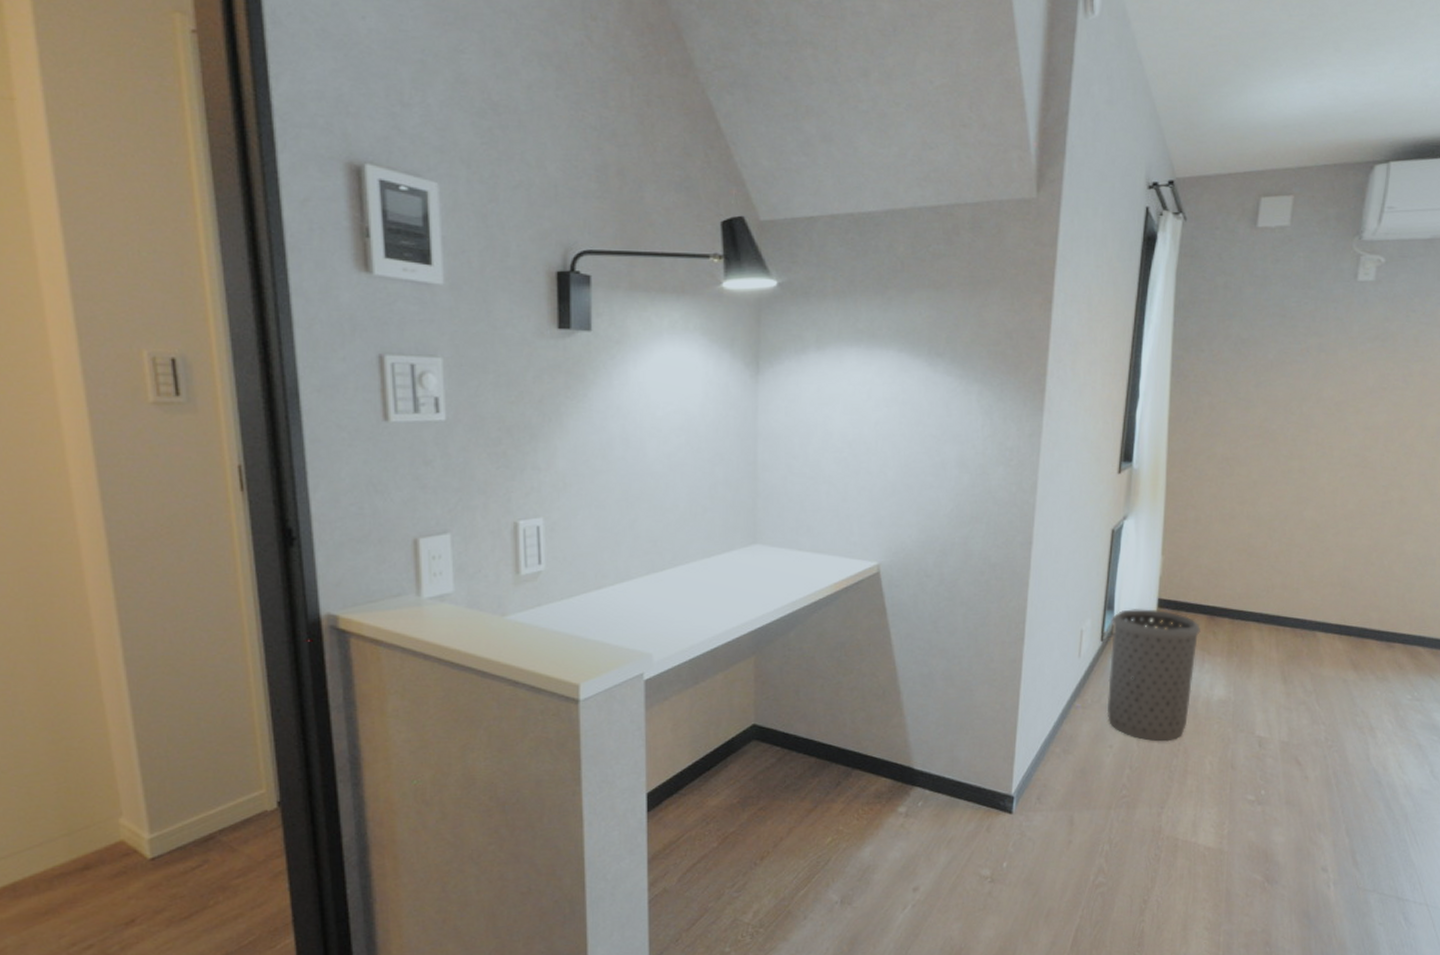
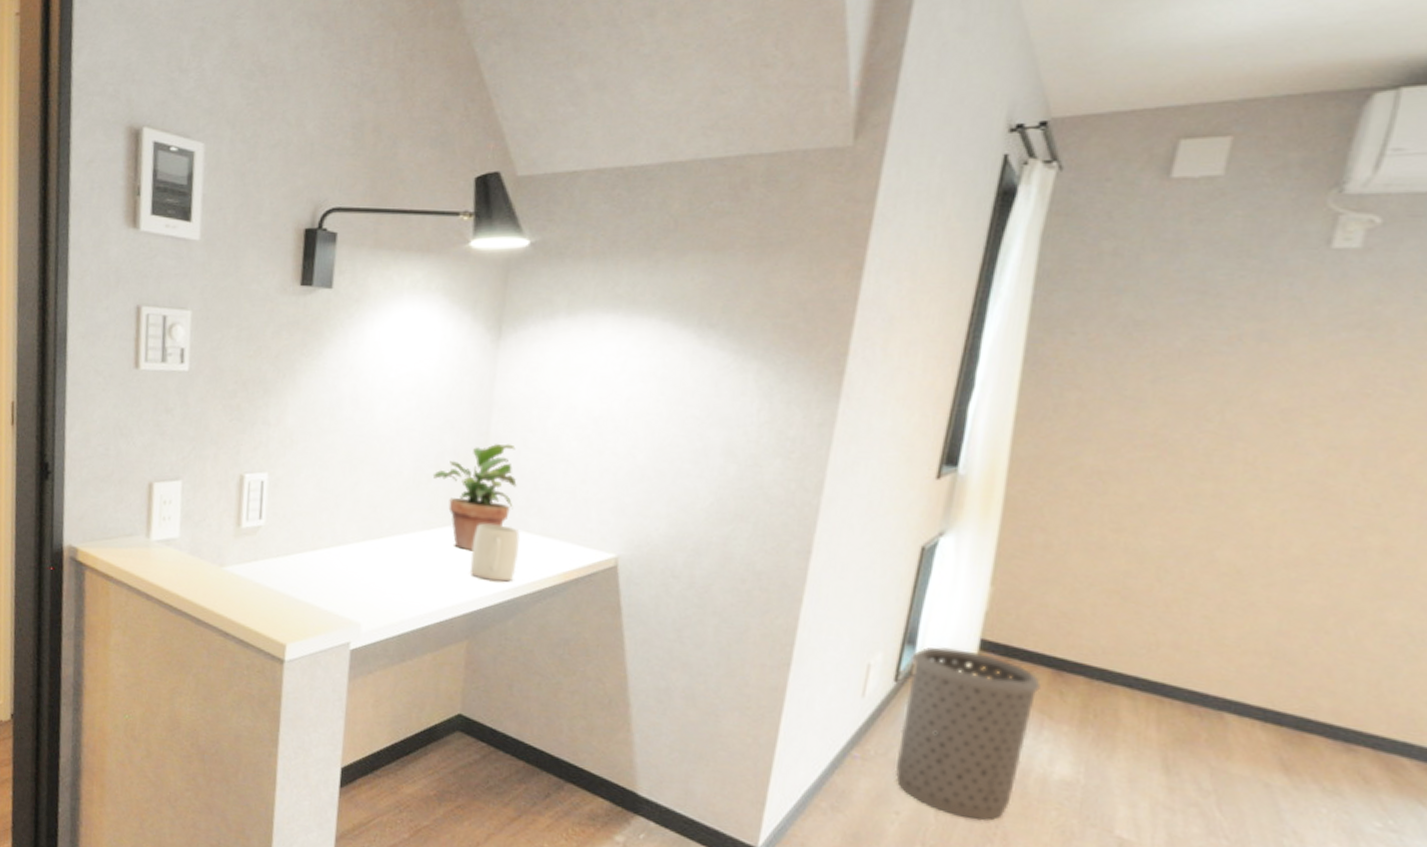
potted plant: none [707,471,786,572] -> present [432,444,517,550]
mug: none [750,546,794,598] -> present [469,523,521,582]

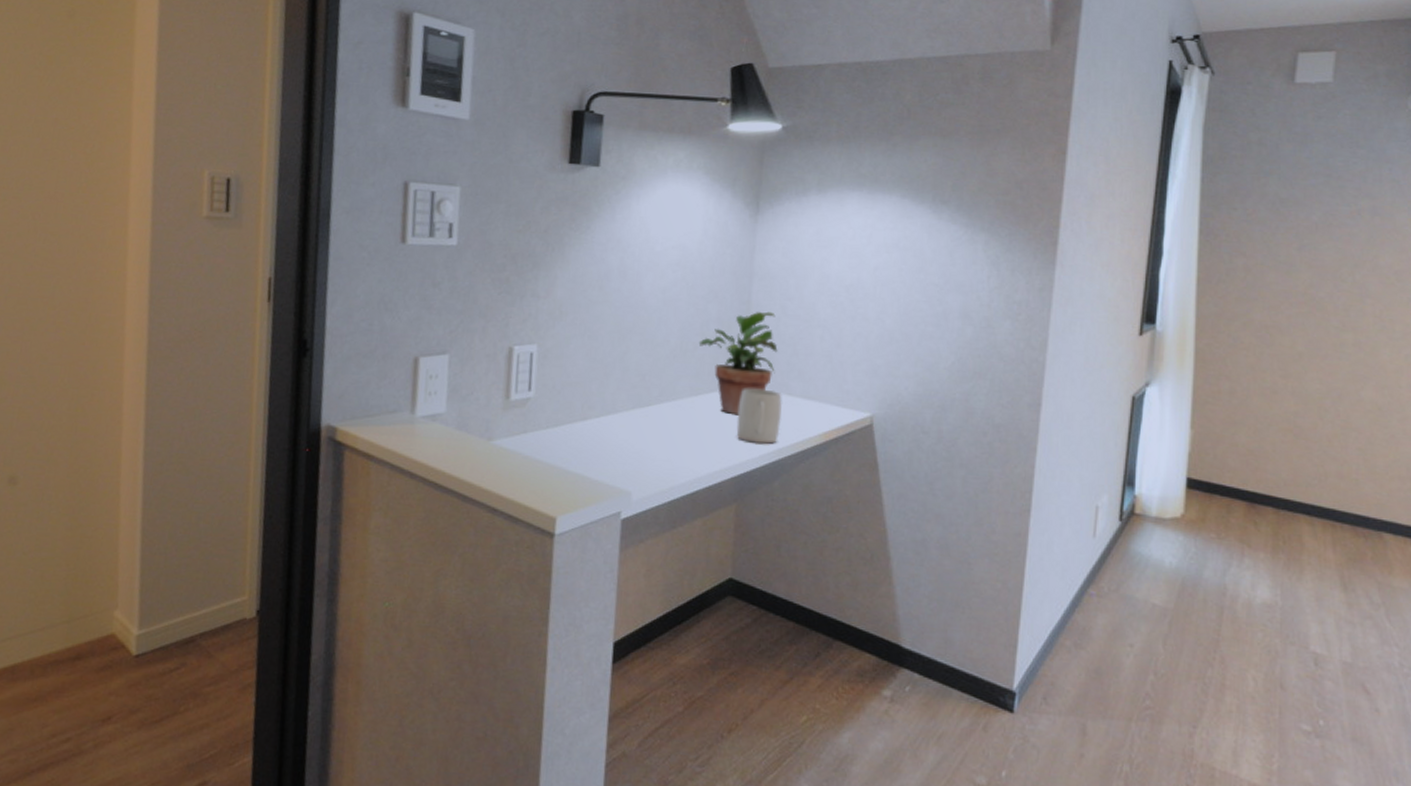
laundry basket: present [895,647,1041,821] -> none [1126,487,1238,647]

